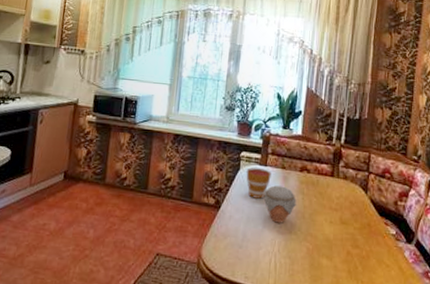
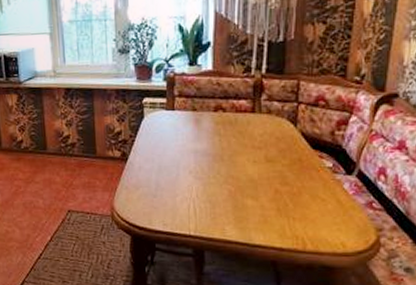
cup: present [246,167,271,199] -> none [151,113,181,146]
jar: present [263,185,296,223] -> none [174,129,213,169]

